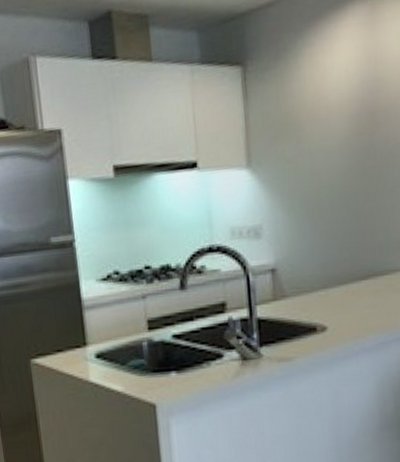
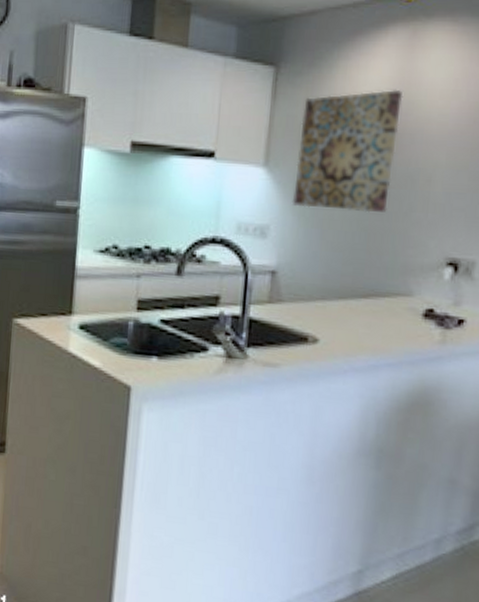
wall art: none [276,68,373,202] -> present [292,89,403,213]

